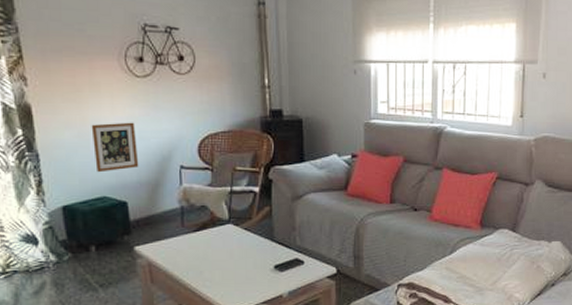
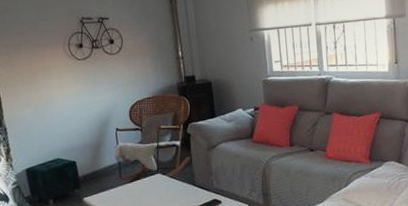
picture frame: present [91,122,139,173] -> none [45,96,84,140]

